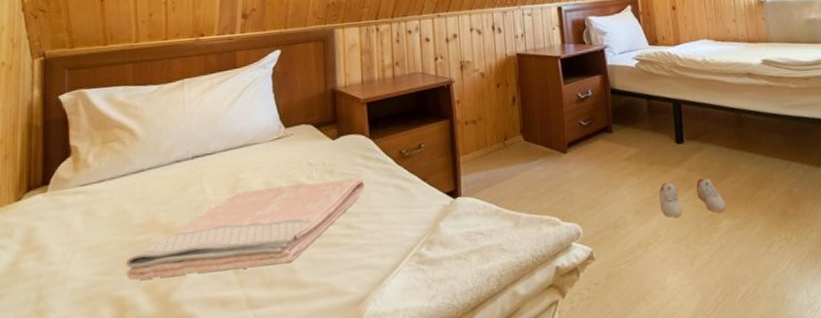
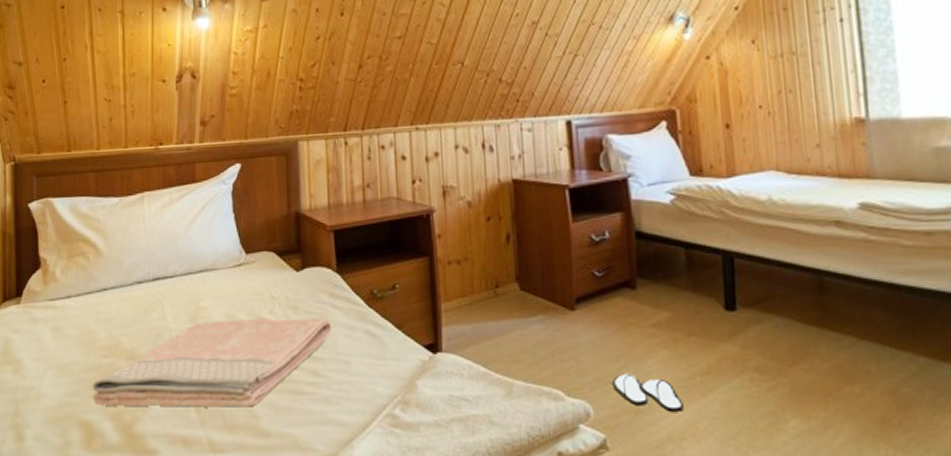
slippers: none [597,198,649,224] -> present [613,373,683,411]
shoe: present [659,178,726,218] -> none [698,359,796,408]

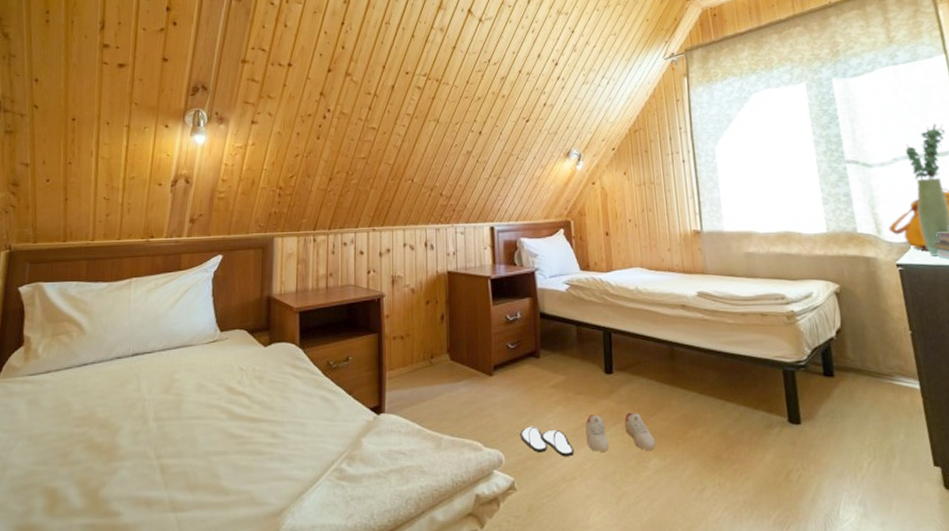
towel: present [92,317,332,407] -> none [61,386,292,474]
shoe: none [698,359,796,408] -> present [585,412,656,452]

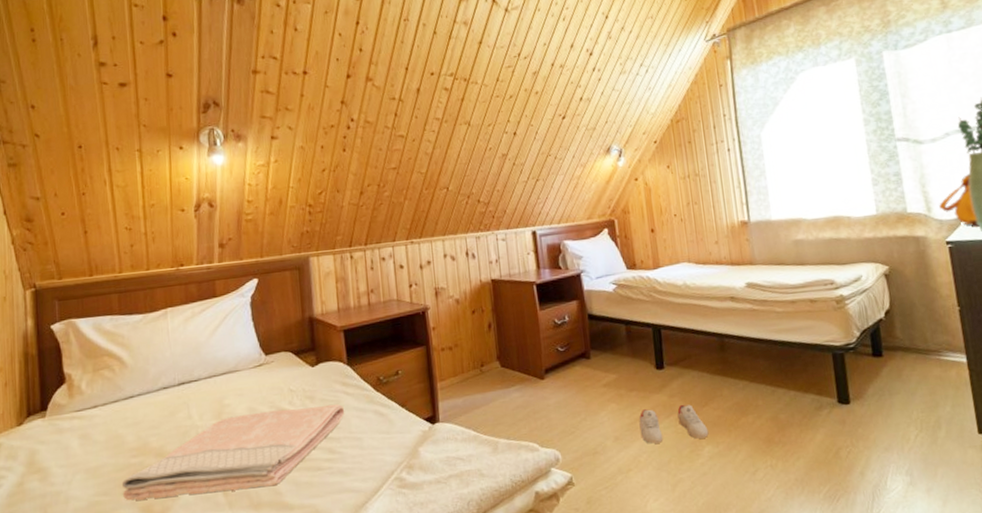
towel: none [61,386,292,474] -> present [121,403,345,501]
slippers: present [521,426,574,456] -> none [575,424,629,450]

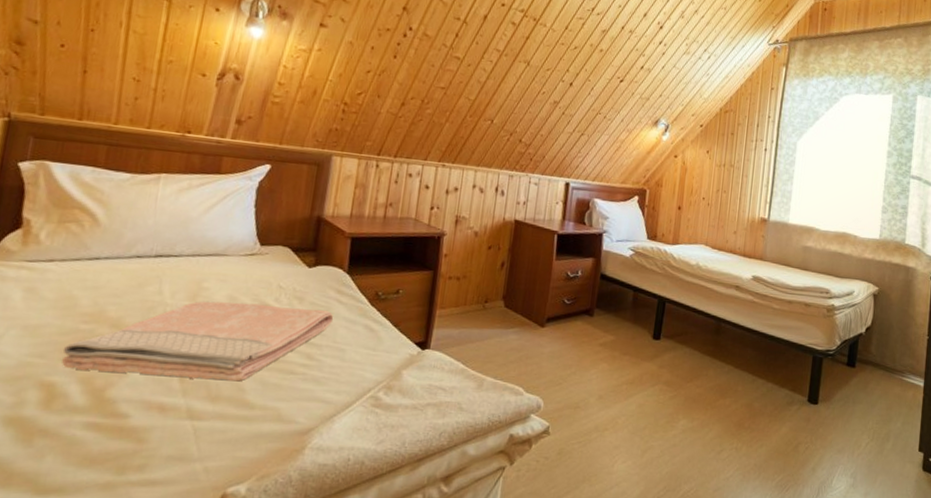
shoe: present [639,404,709,444] -> none [624,374,688,412]

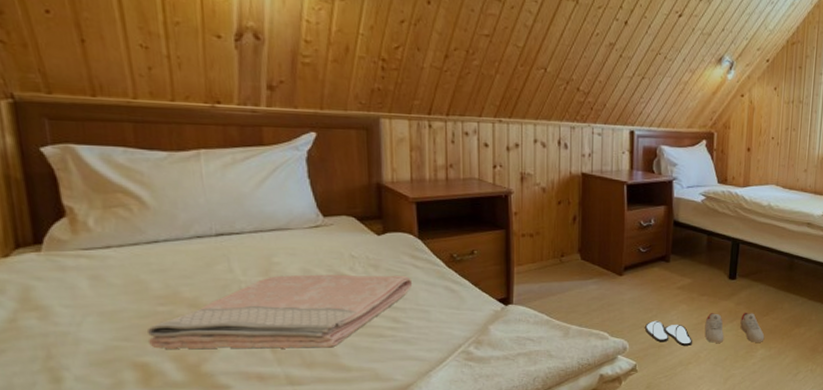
slippers: none [562,378,611,409] -> present [645,320,692,346]
shoe: none [624,374,688,412] -> present [705,312,765,343]

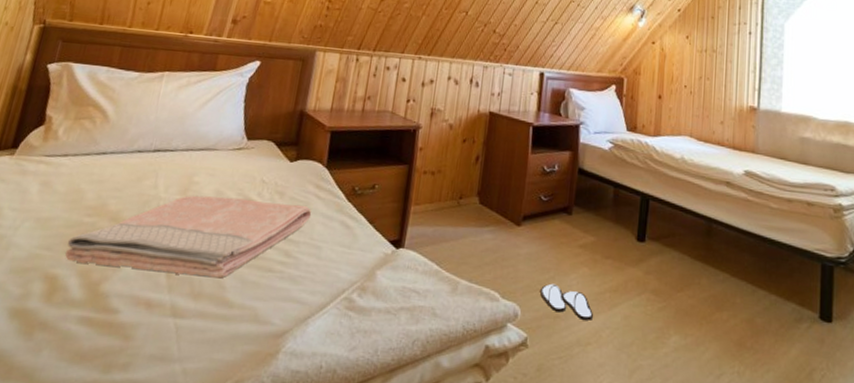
shoe: present [705,312,765,343] -> none [608,281,679,326]

